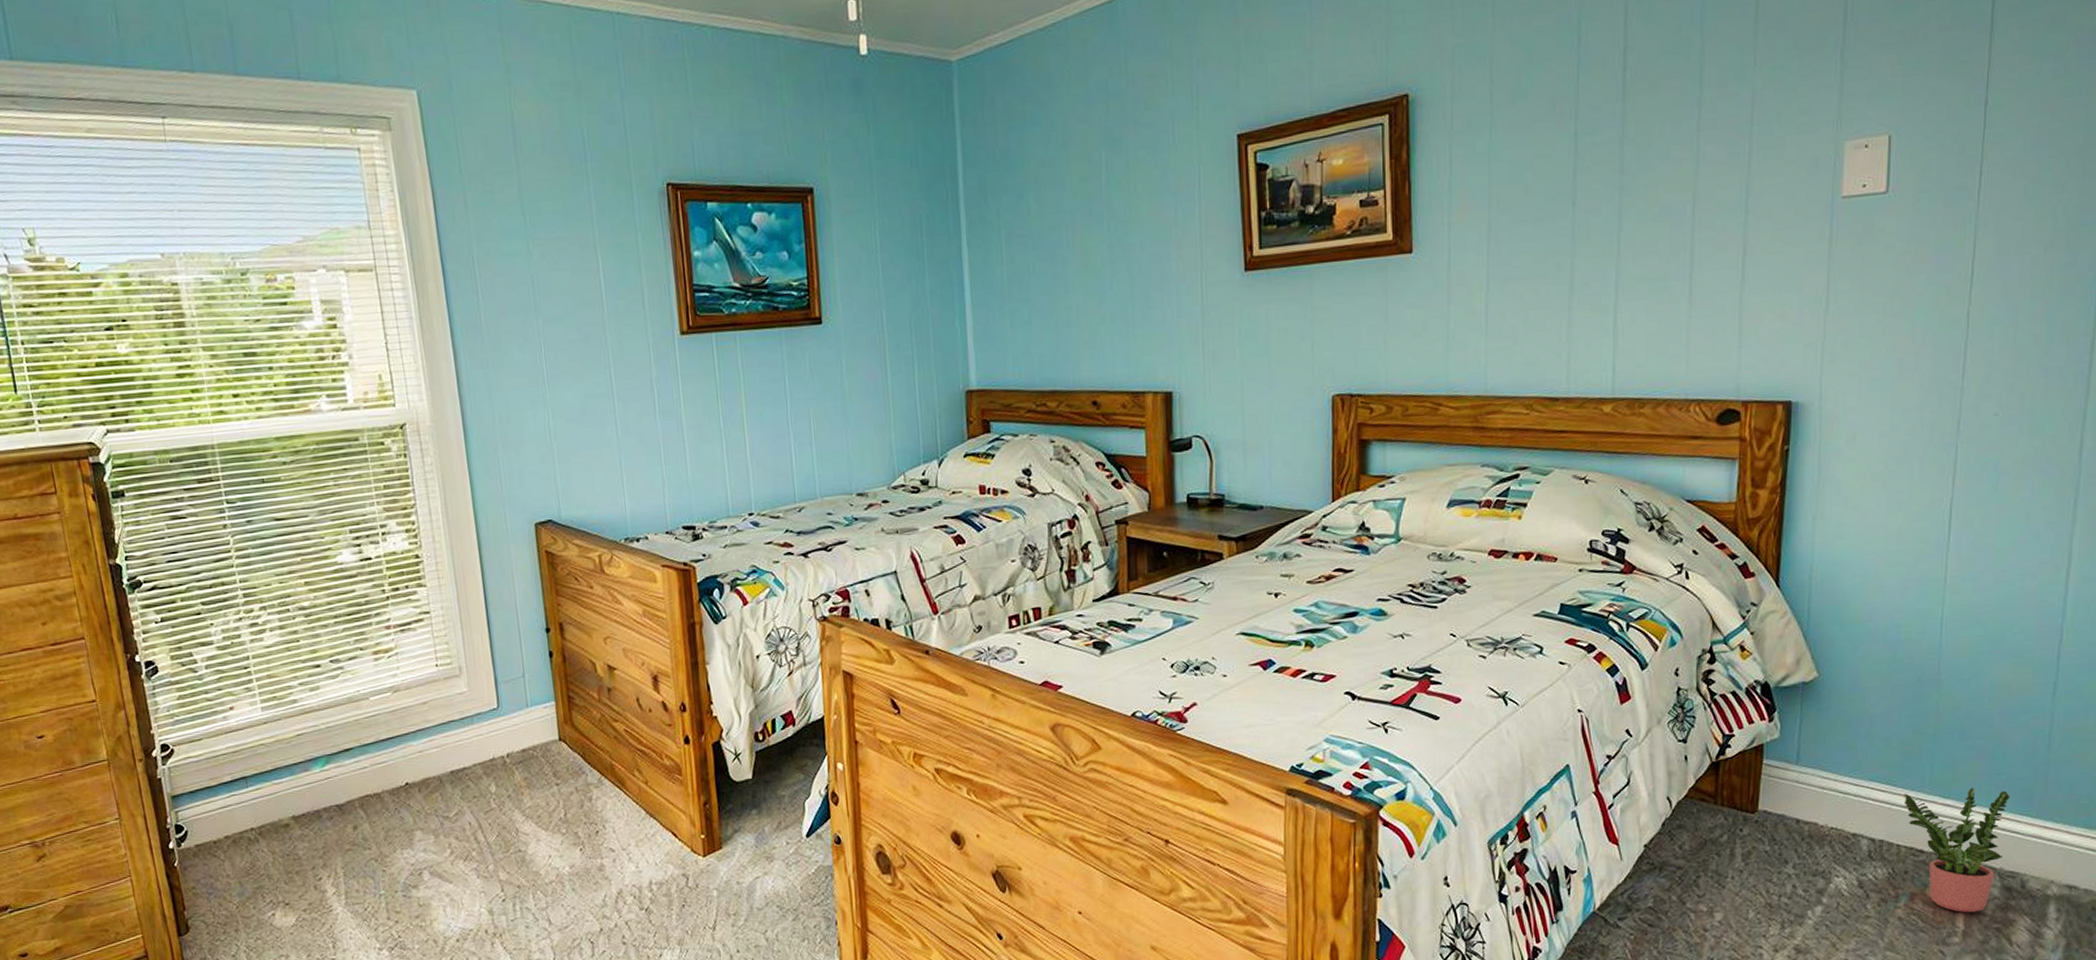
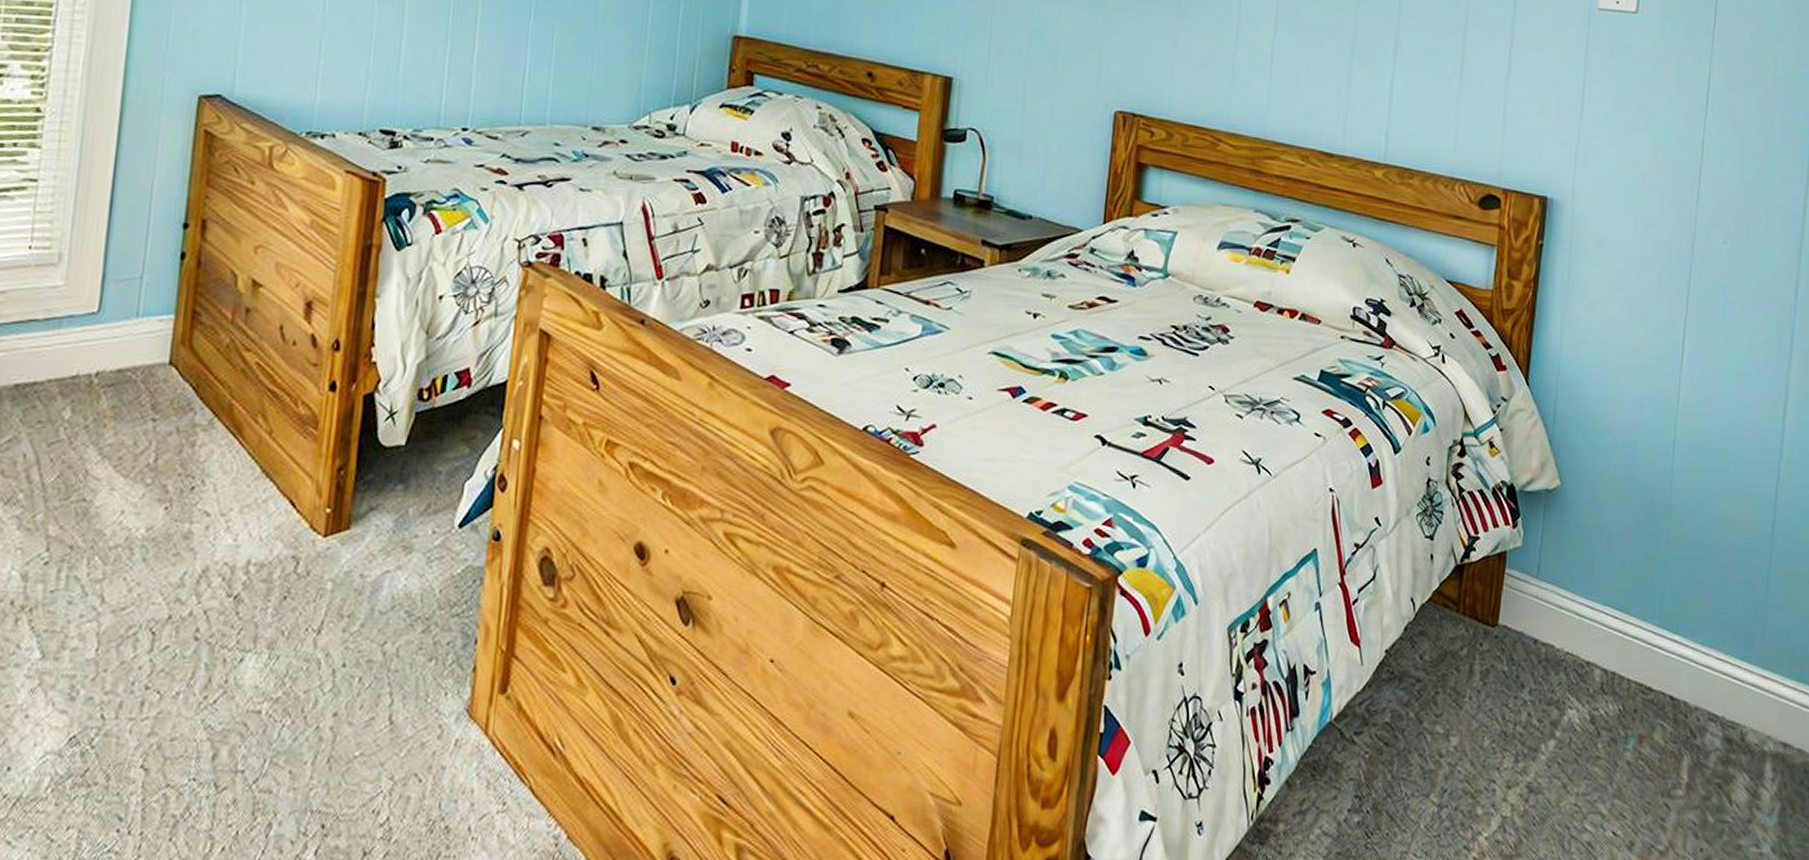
potted plant: present [1903,788,2010,913] -> none [1635,623,1732,763]

